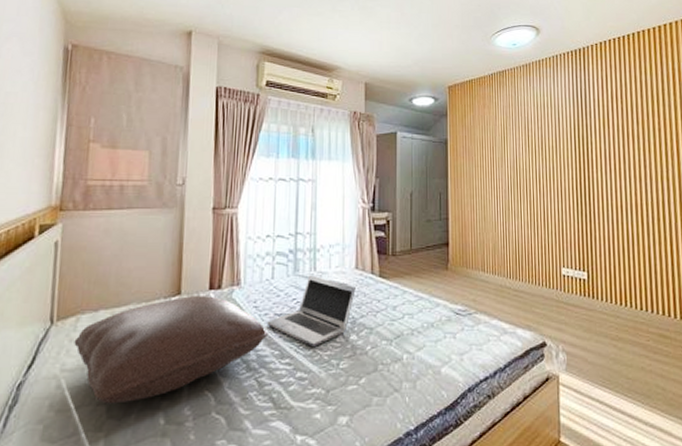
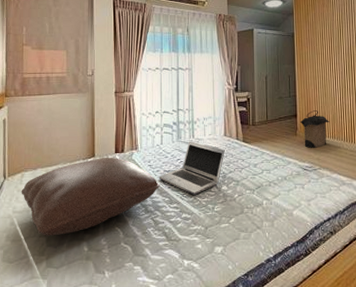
laundry hamper: none [452,238,489,286] -> present [300,110,329,148]

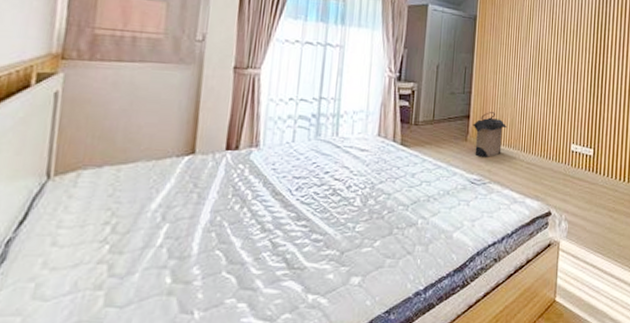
pillow: present [21,157,160,236] -> none [73,154,285,263]
laptop: present [158,141,225,195] -> none [284,140,377,210]

